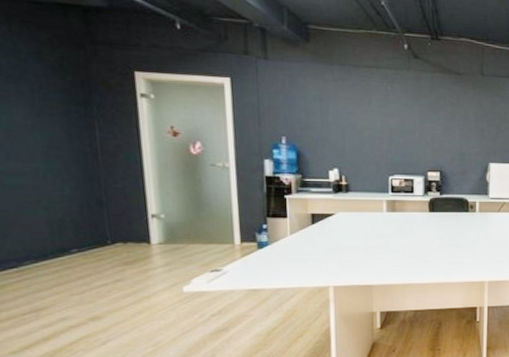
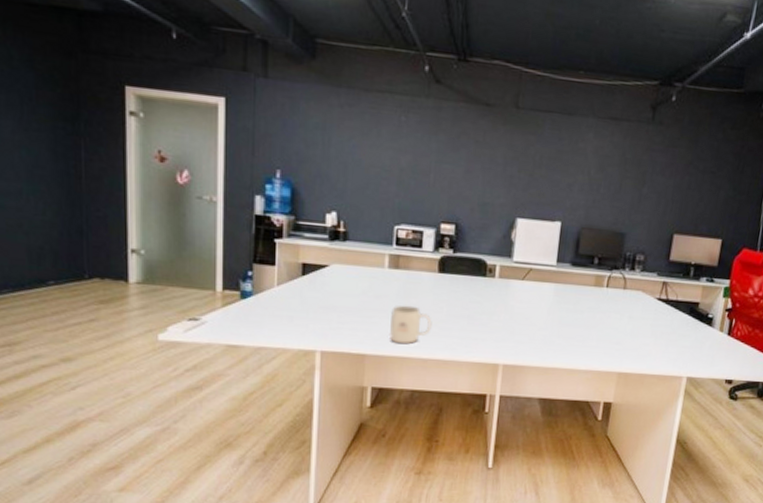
mug: none [391,241,427,274] -> present [388,305,432,344]

